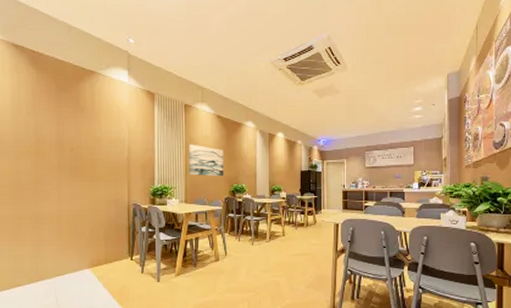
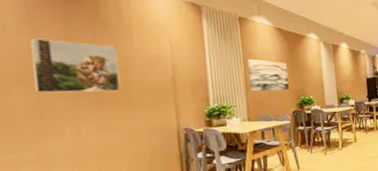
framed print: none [34,120,90,167] -> present [30,38,121,94]

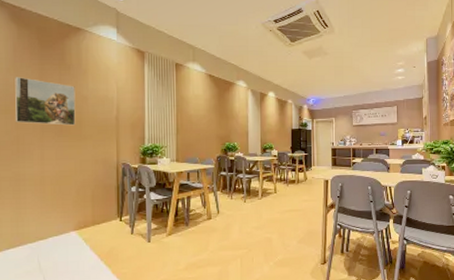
wall art: present [247,58,289,92] -> none [180,103,215,136]

